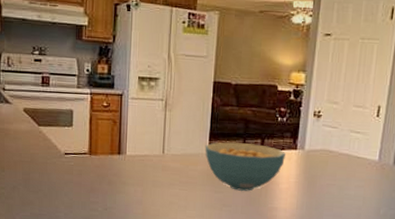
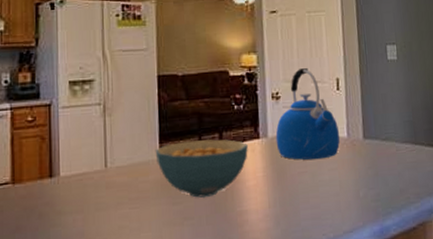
kettle: none [311,92,372,176] -> present [275,68,340,160]

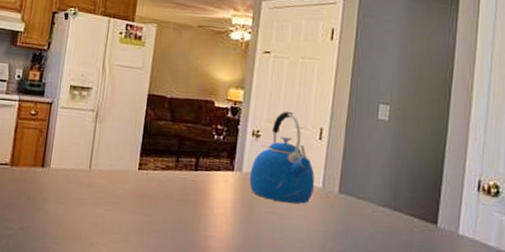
cereal bowl: present [155,139,248,198] -> none [135,159,221,216]

